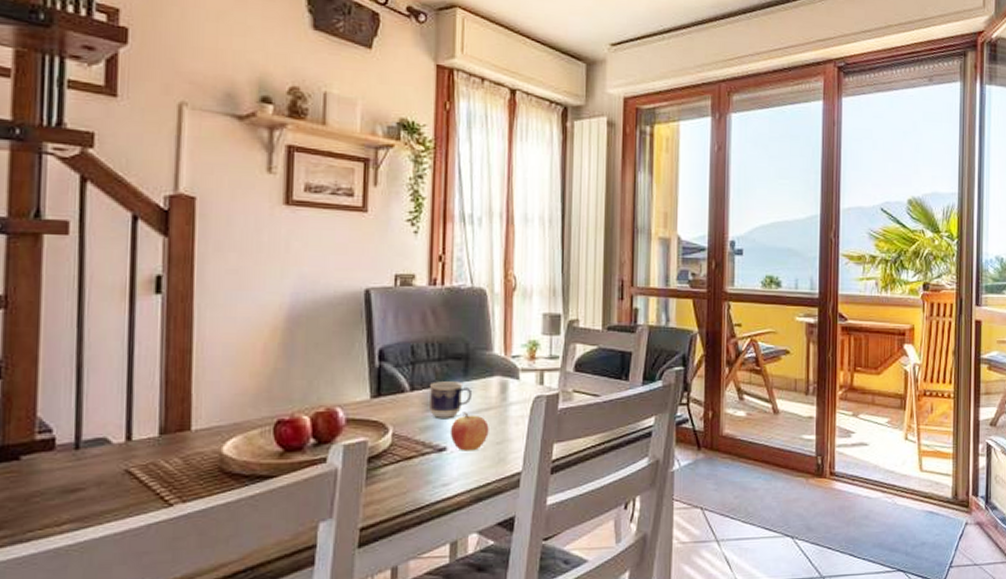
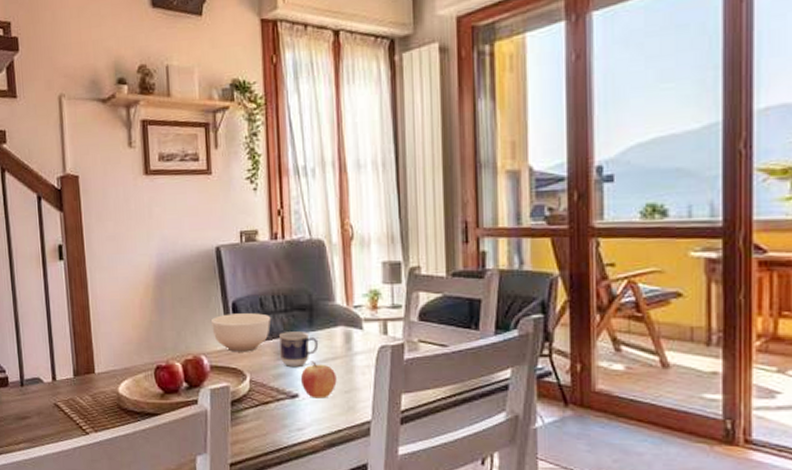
bowl: none [352,362,423,403] -> present [212,313,271,352]

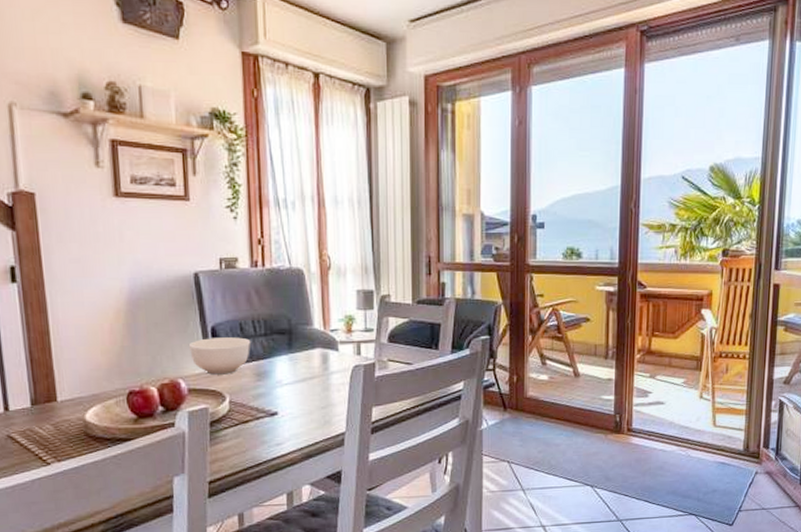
cup: present [279,332,319,368] -> none [259,354,298,388]
fruit: present [300,361,337,399] -> none [279,381,314,415]

